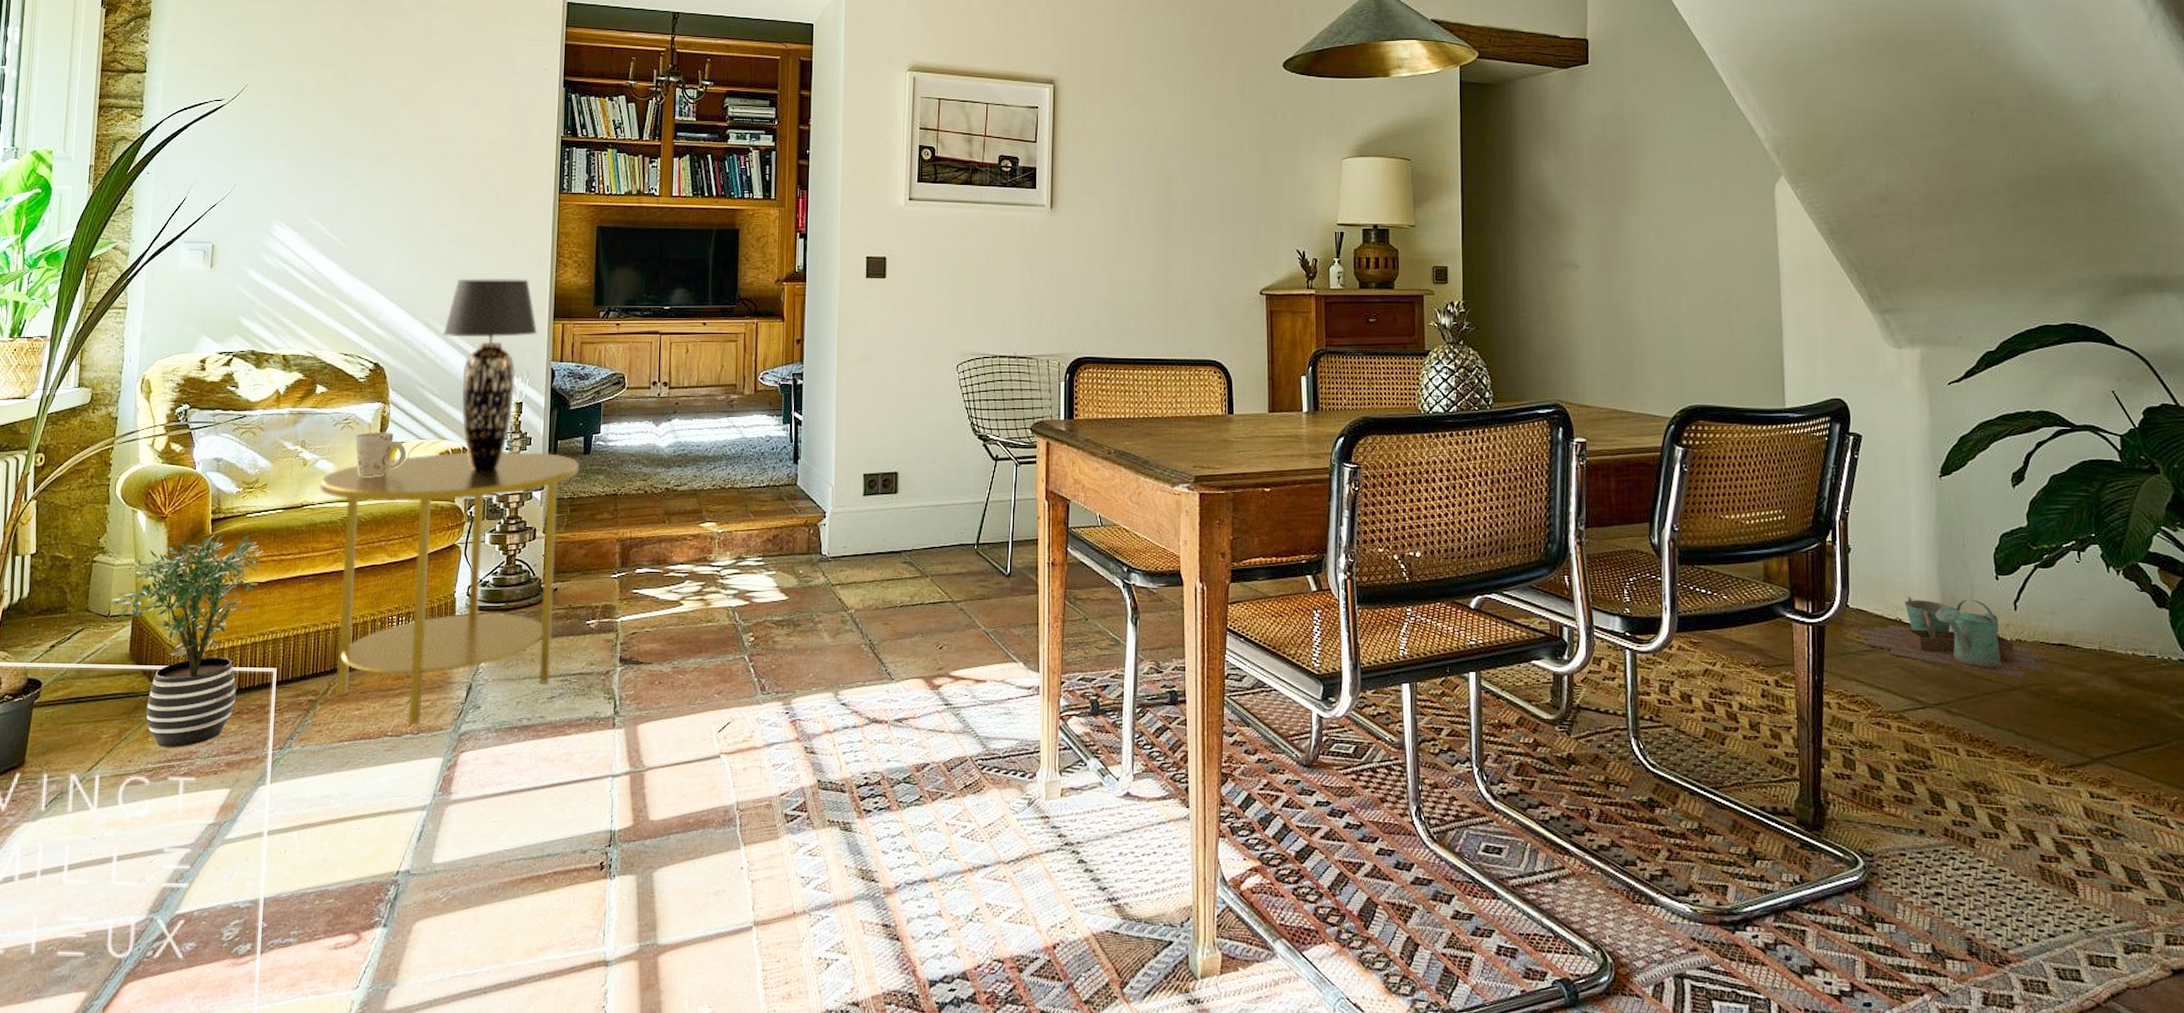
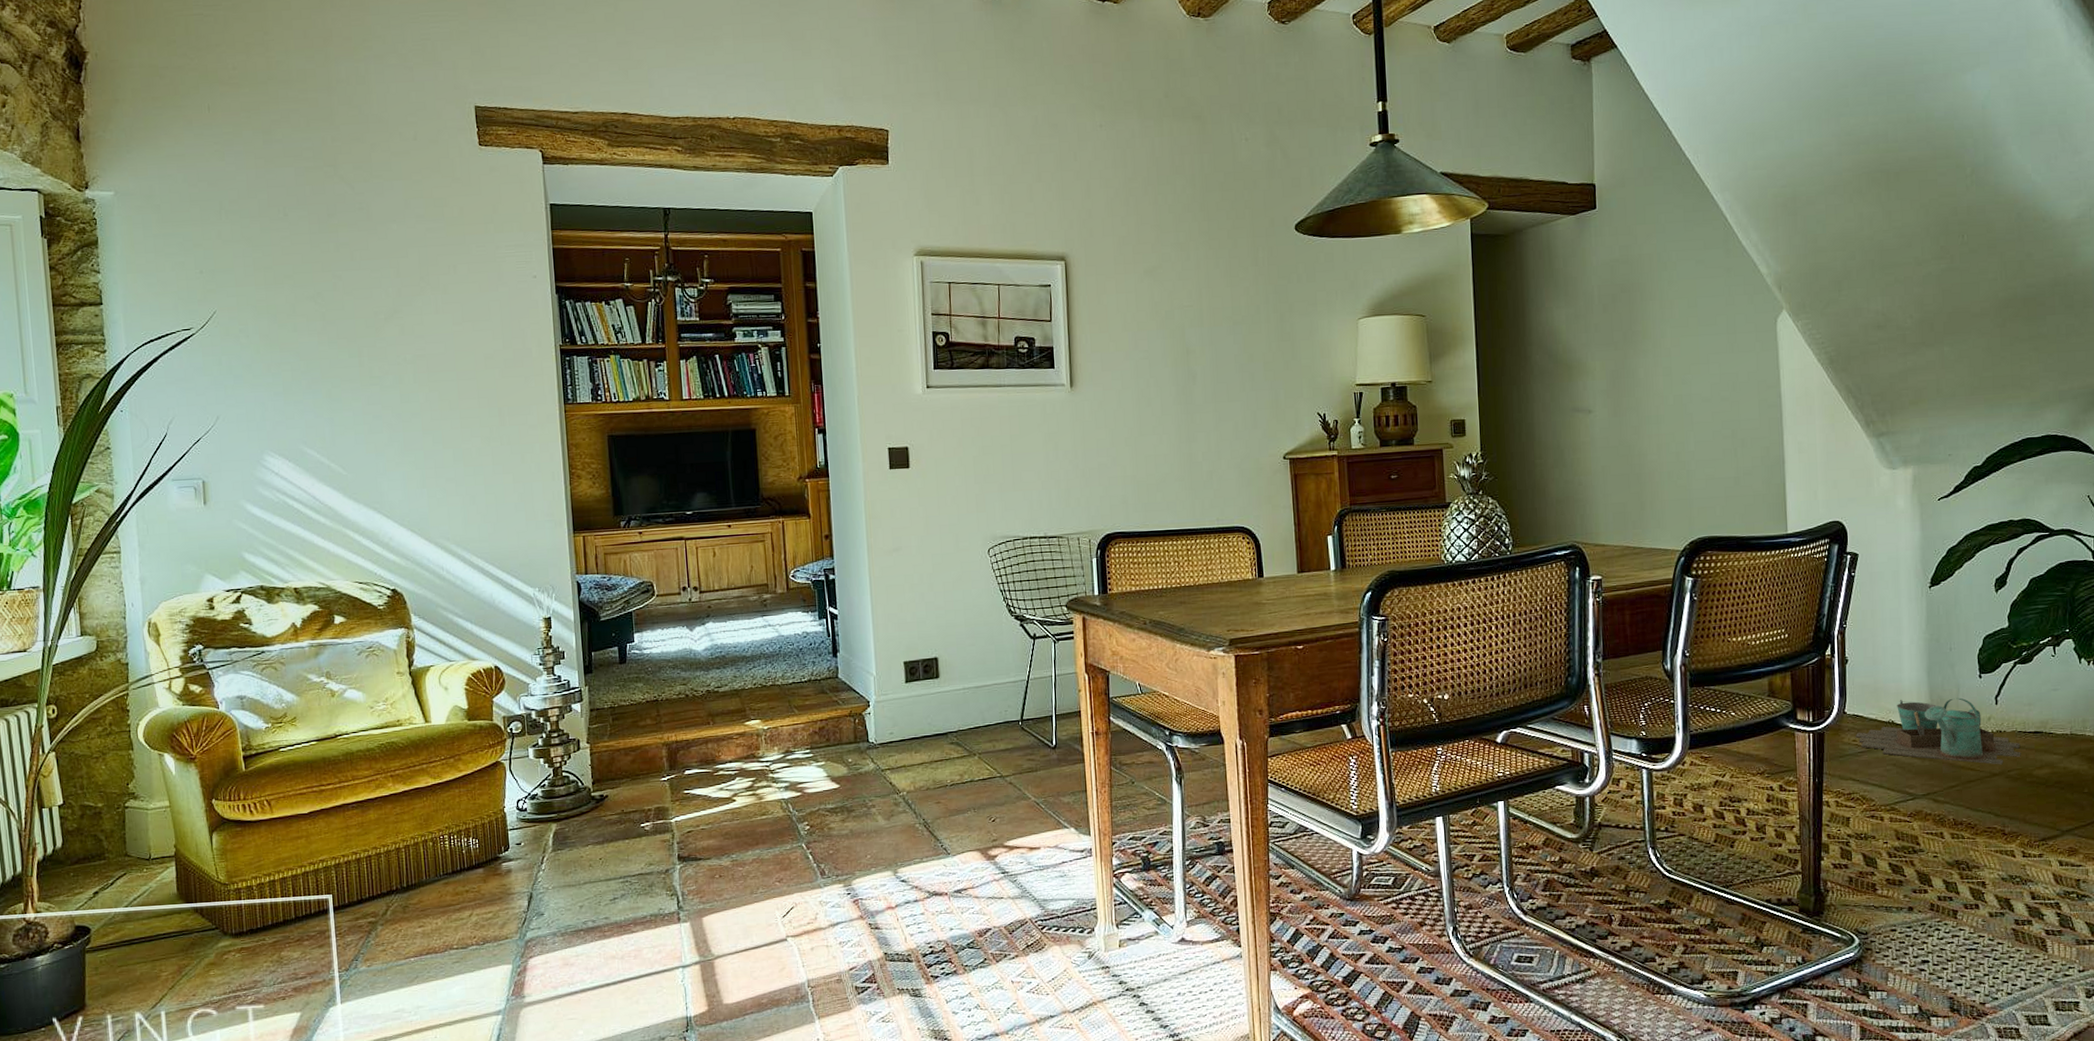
potted plant: present [108,534,263,747] -> none [147,768,303,979]
side table: present [319,451,579,724] -> none [351,664,617,936]
mug: present [355,432,407,476] -> none [382,657,438,702]
table lamp: present [442,279,537,472] -> none [459,494,558,689]

